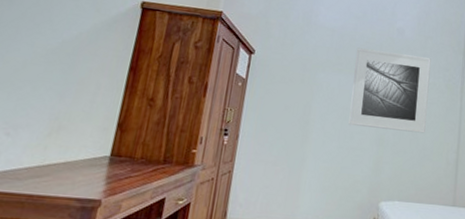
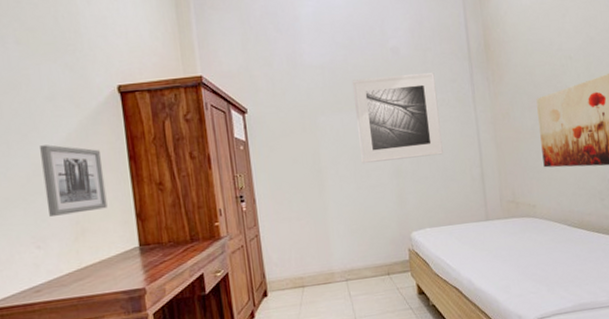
wall art: none [31,37,104,111] -> present [40,145,108,216]

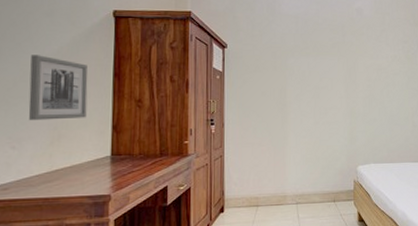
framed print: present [353,73,443,164] -> none [321,31,391,103]

